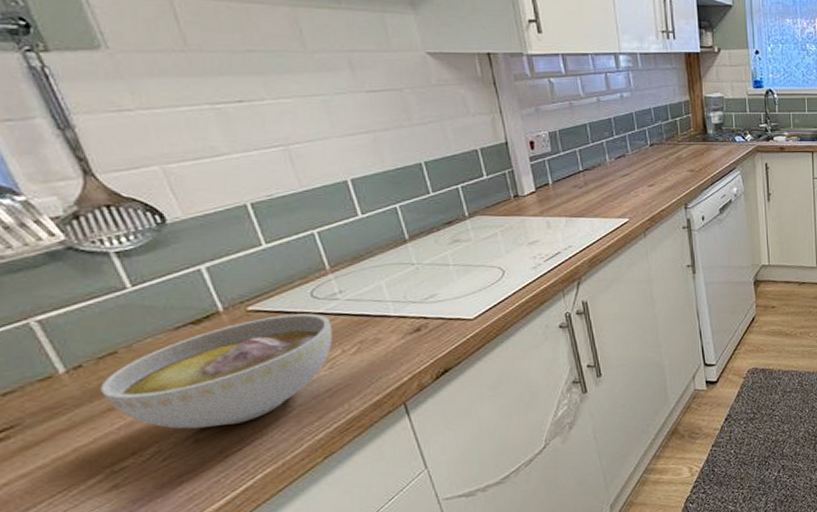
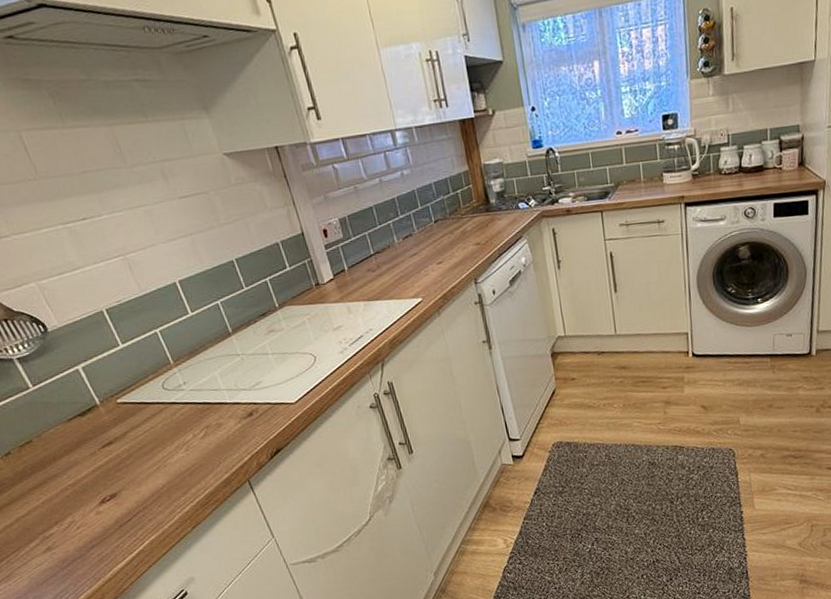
bowl: present [100,313,332,429] -> none [25,403,185,503]

